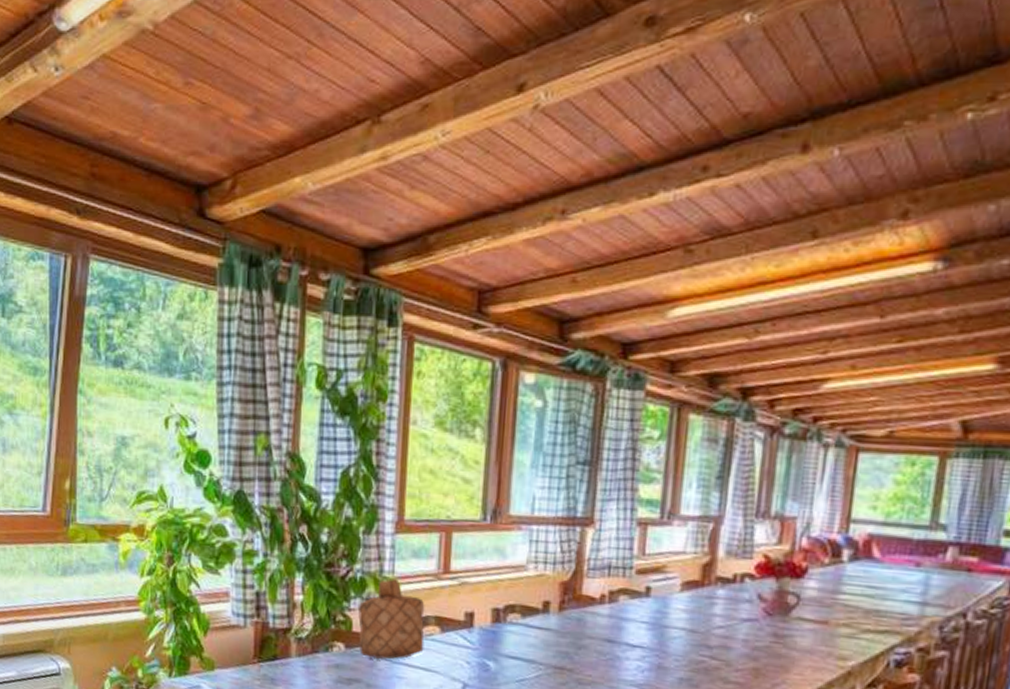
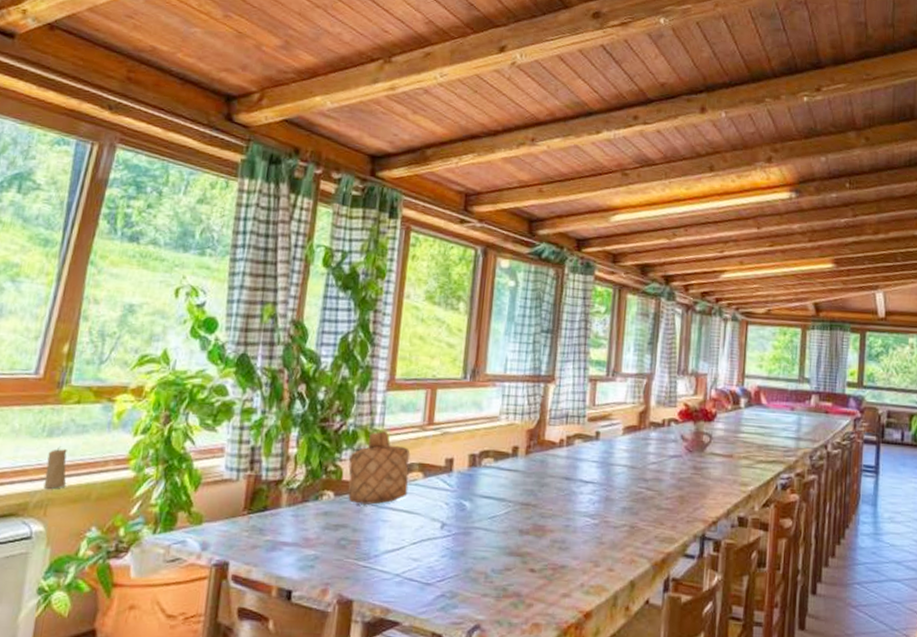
candle: none [65,585,85,628] -> present [43,446,67,489]

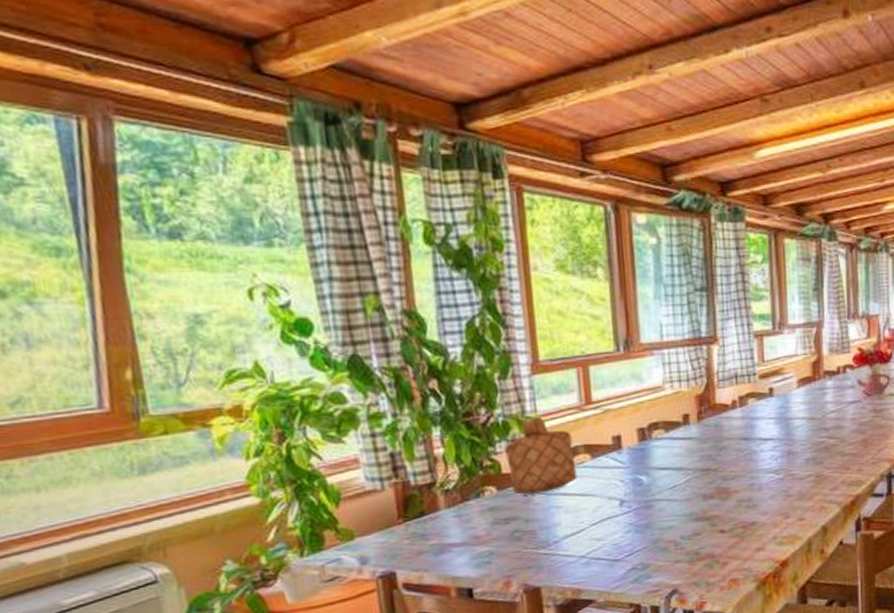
candle: present [43,446,67,489] -> none [147,483,181,530]

